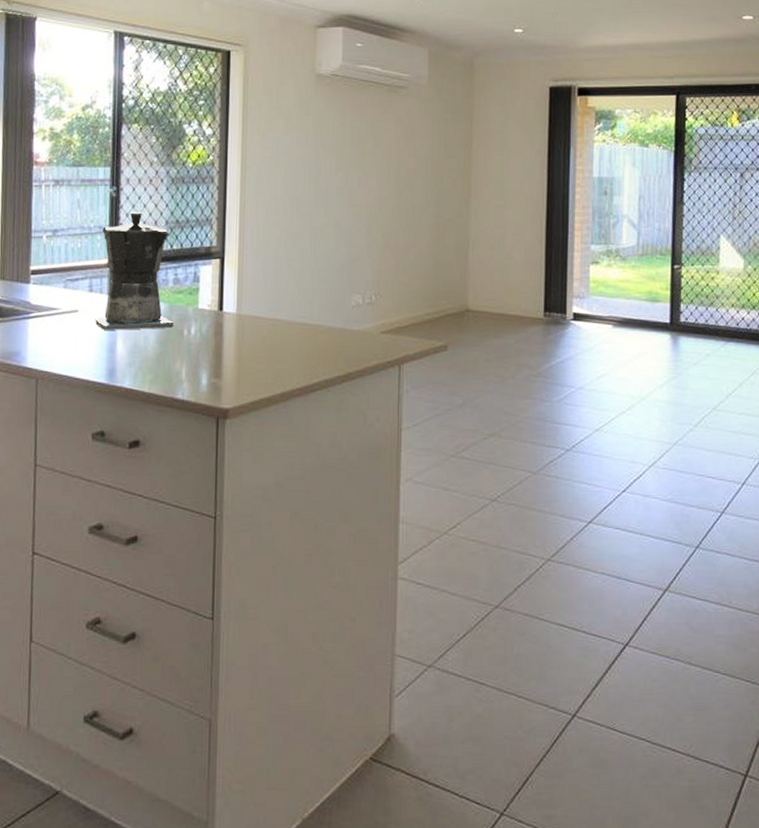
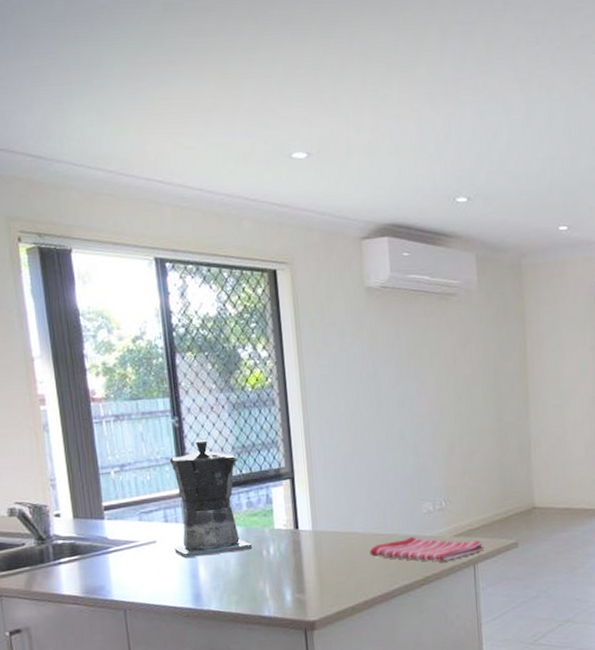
dish towel: none [292,330,411,359] -> present [369,537,484,562]

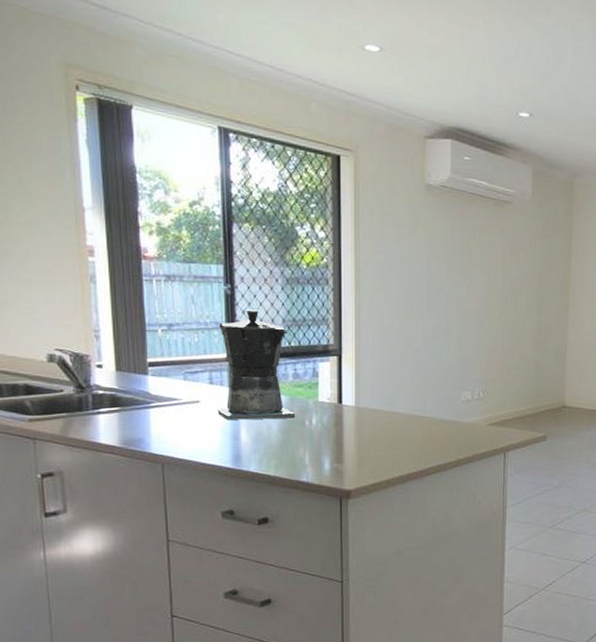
dish towel: present [369,537,484,562] -> none [408,422,515,447]

